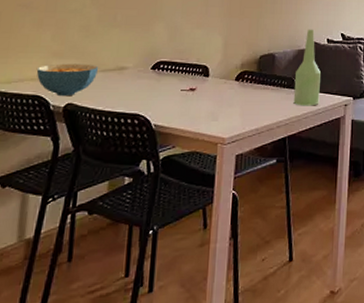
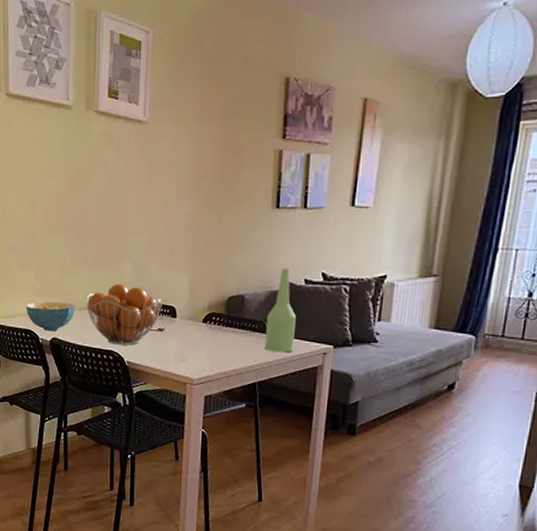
fruit basket: none [111,43,196,107] -> present [86,283,164,345]

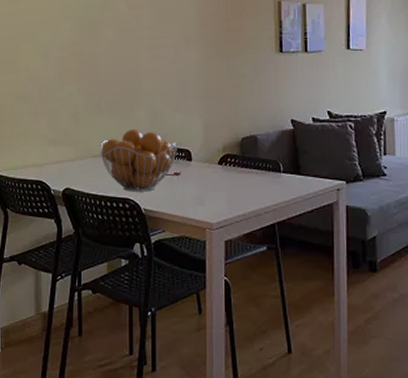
cereal bowl: present [25,301,75,332] -> none [37,150,88,182]
bottle: present [264,268,296,353] -> none [279,107,309,191]

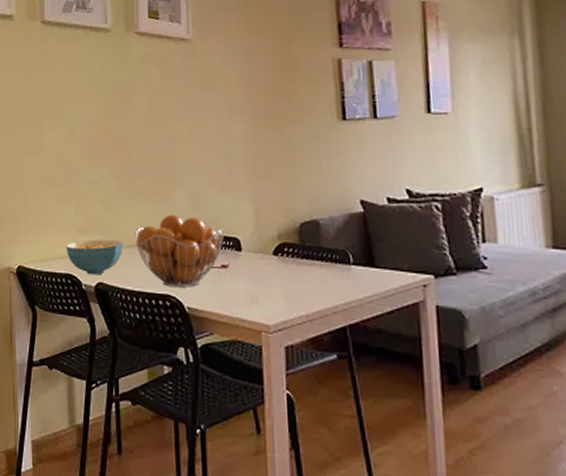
cereal bowl: none [37,150,88,182] -> present [65,239,123,275]

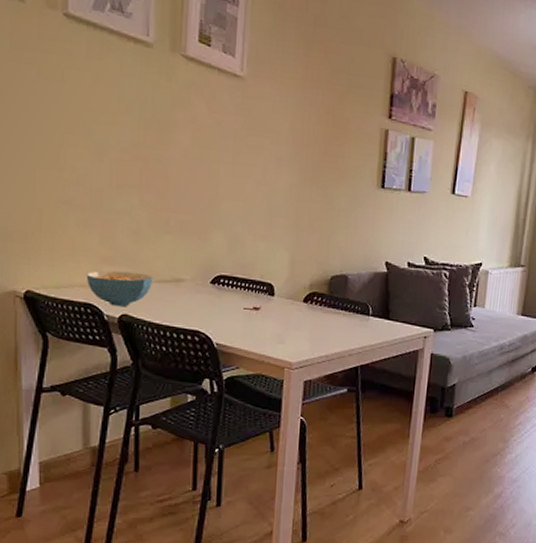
fruit basket: present [135,214,225,287] -> none [166,254,260,325]

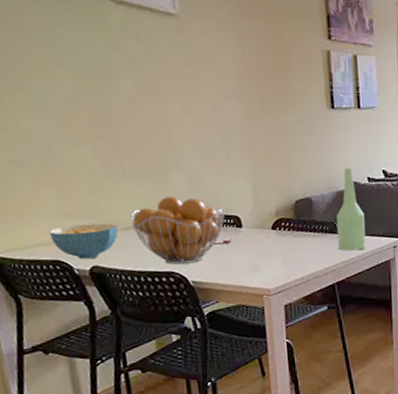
fruit basket: none [166,254,260,325] -> present [130,195,226,265]
bottle: none [367,249,399,336] -> present [336,167,366,251]

